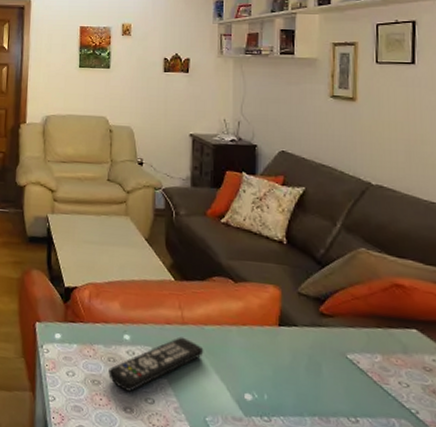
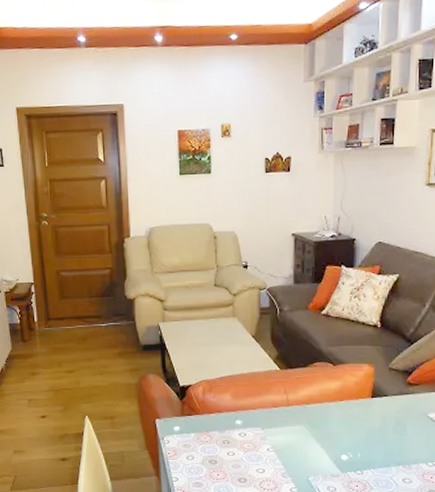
remote control: present [108,336,204,392] -> none [224,416,307,466]

